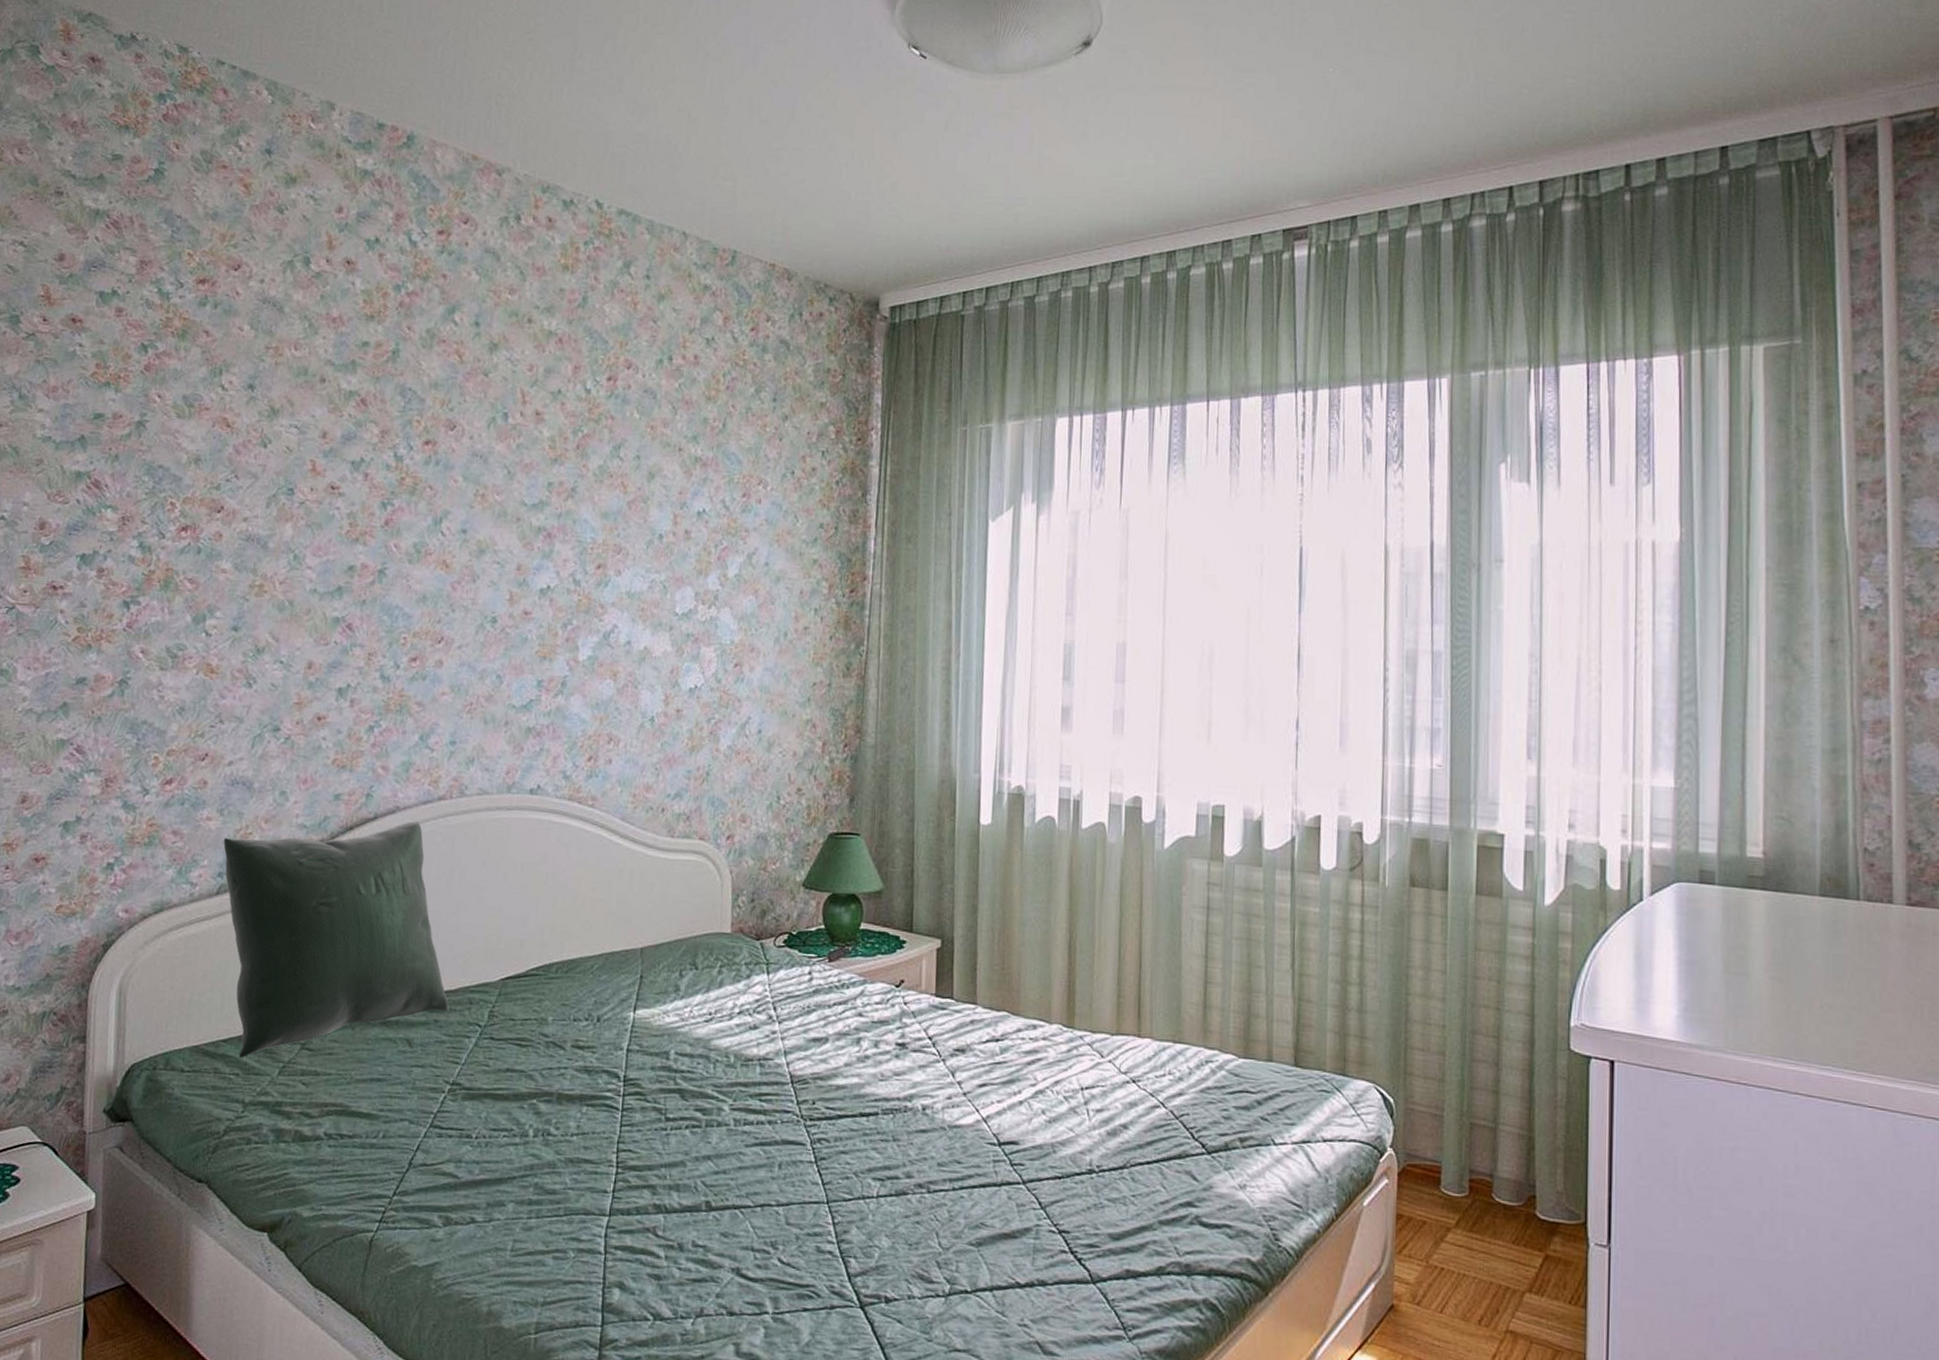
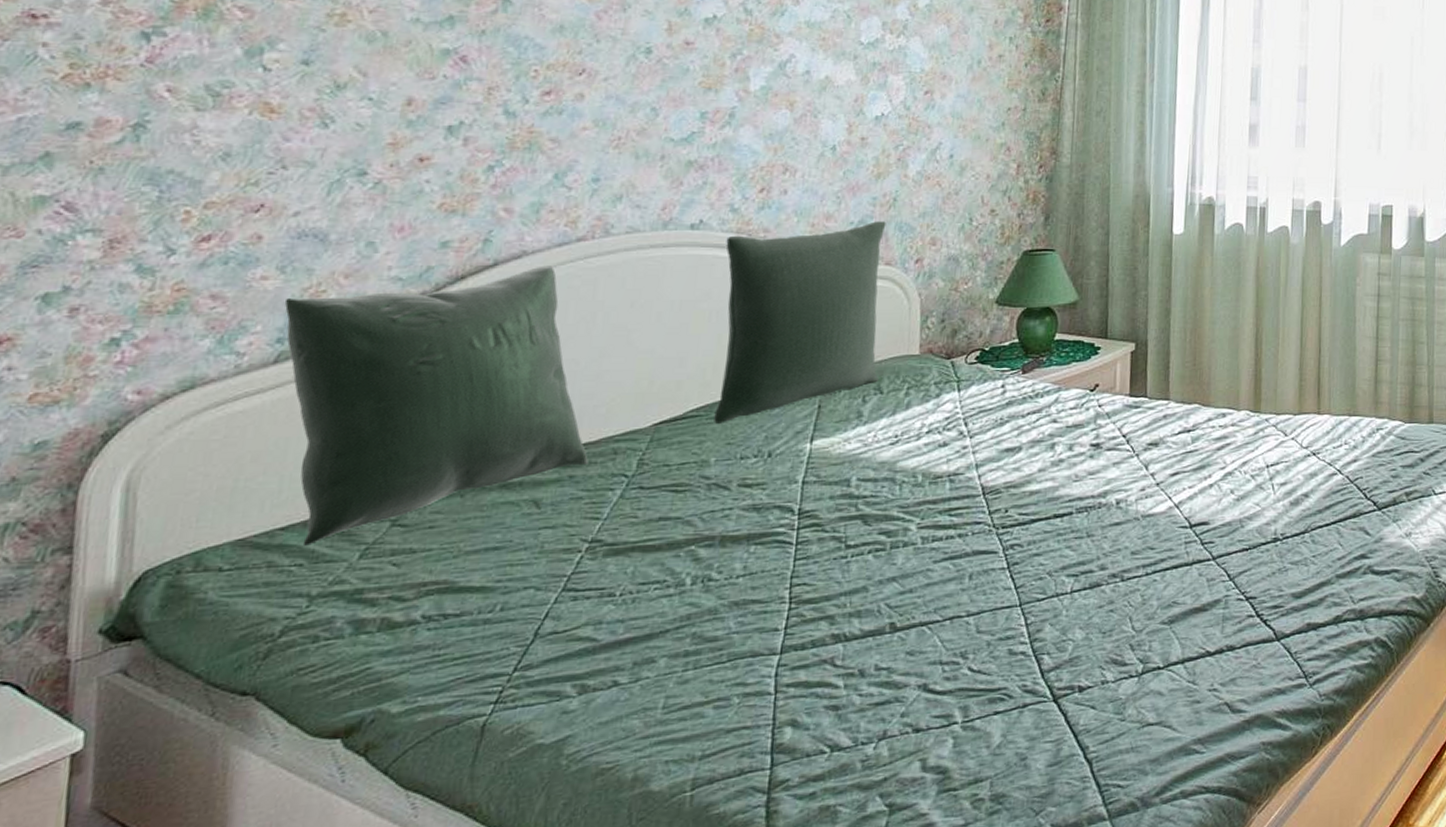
pillow: none [551,795,700,985] -> present [714,221,886,424]

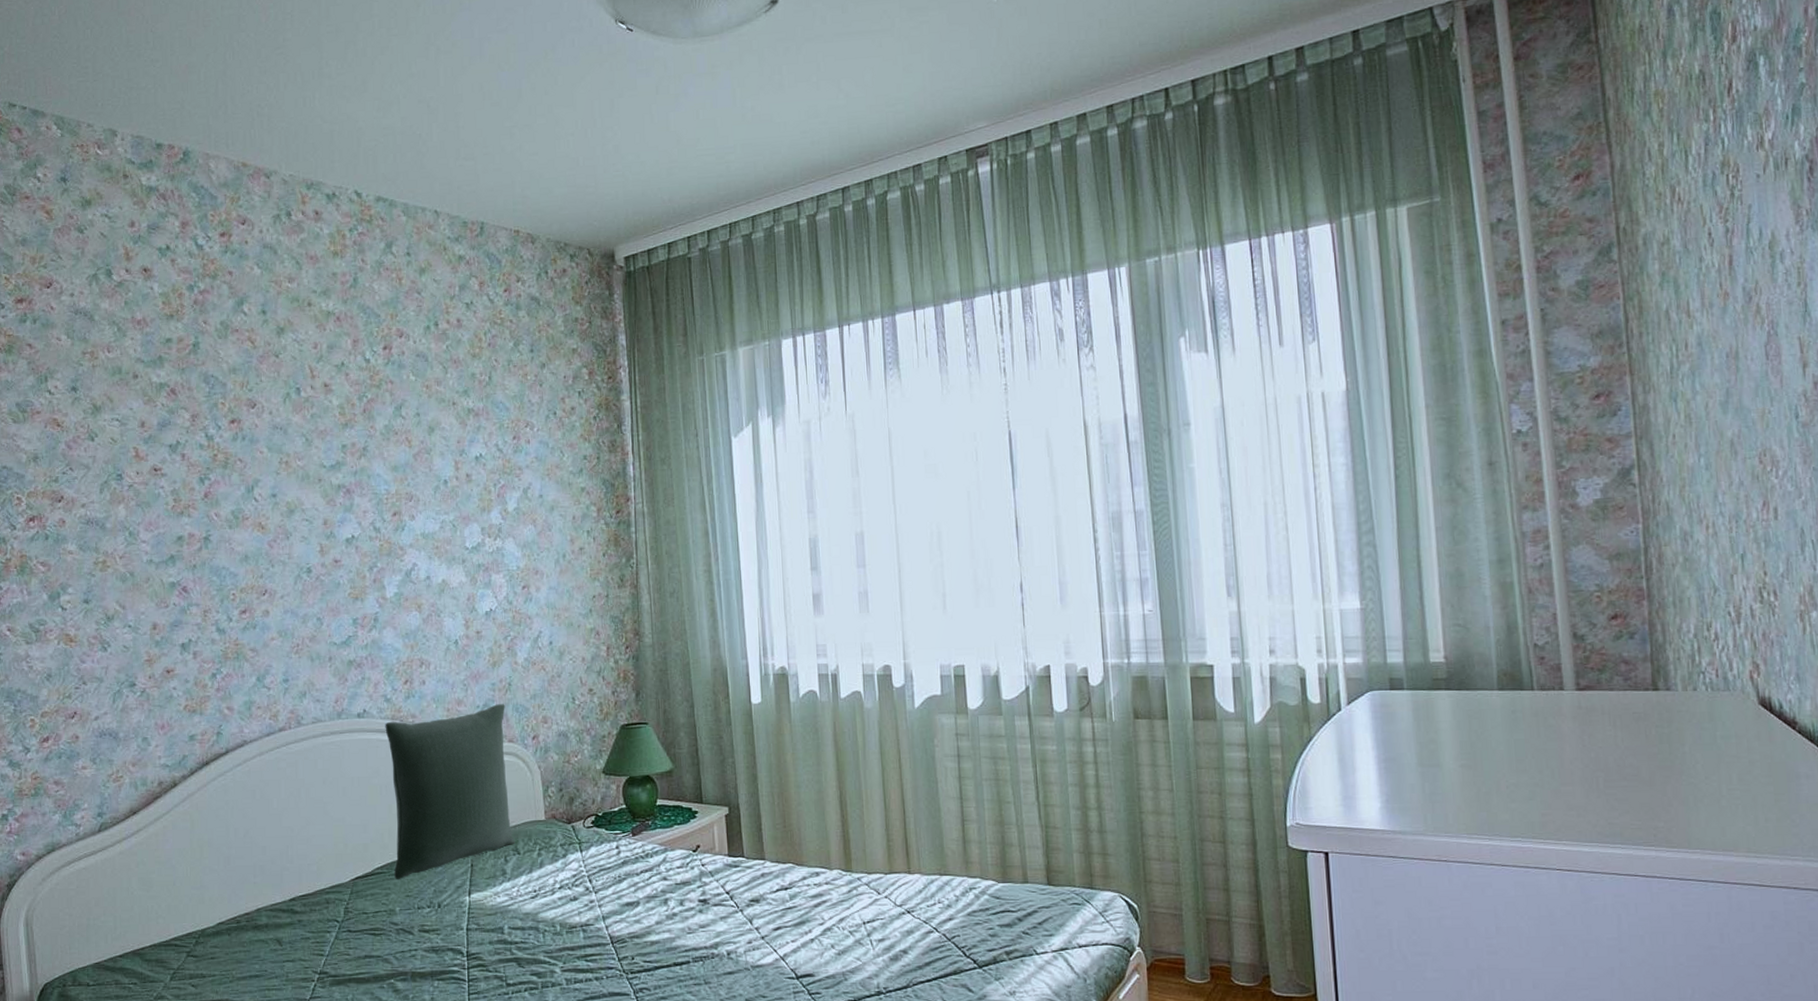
pillow: present [284,266,588,546] -> none [98,752,310,969]

